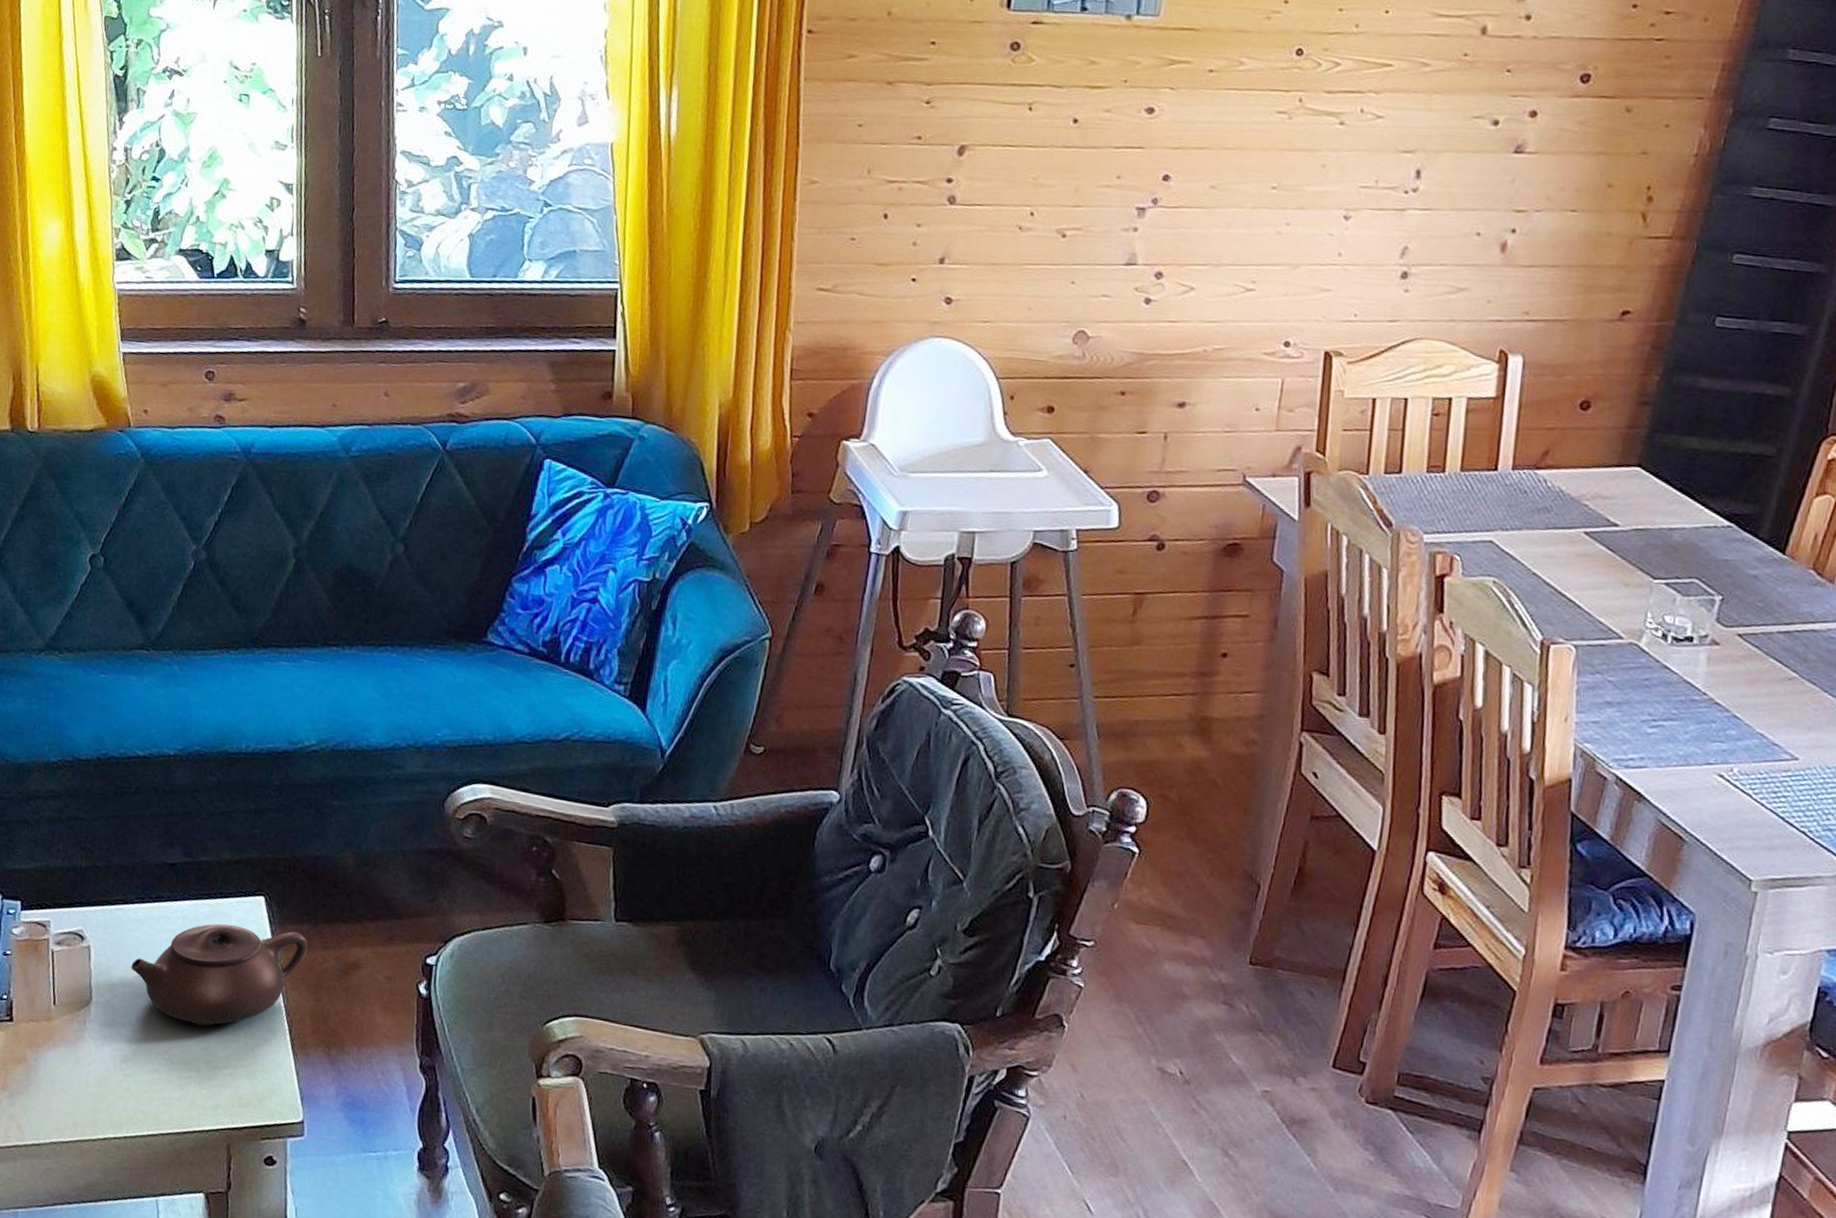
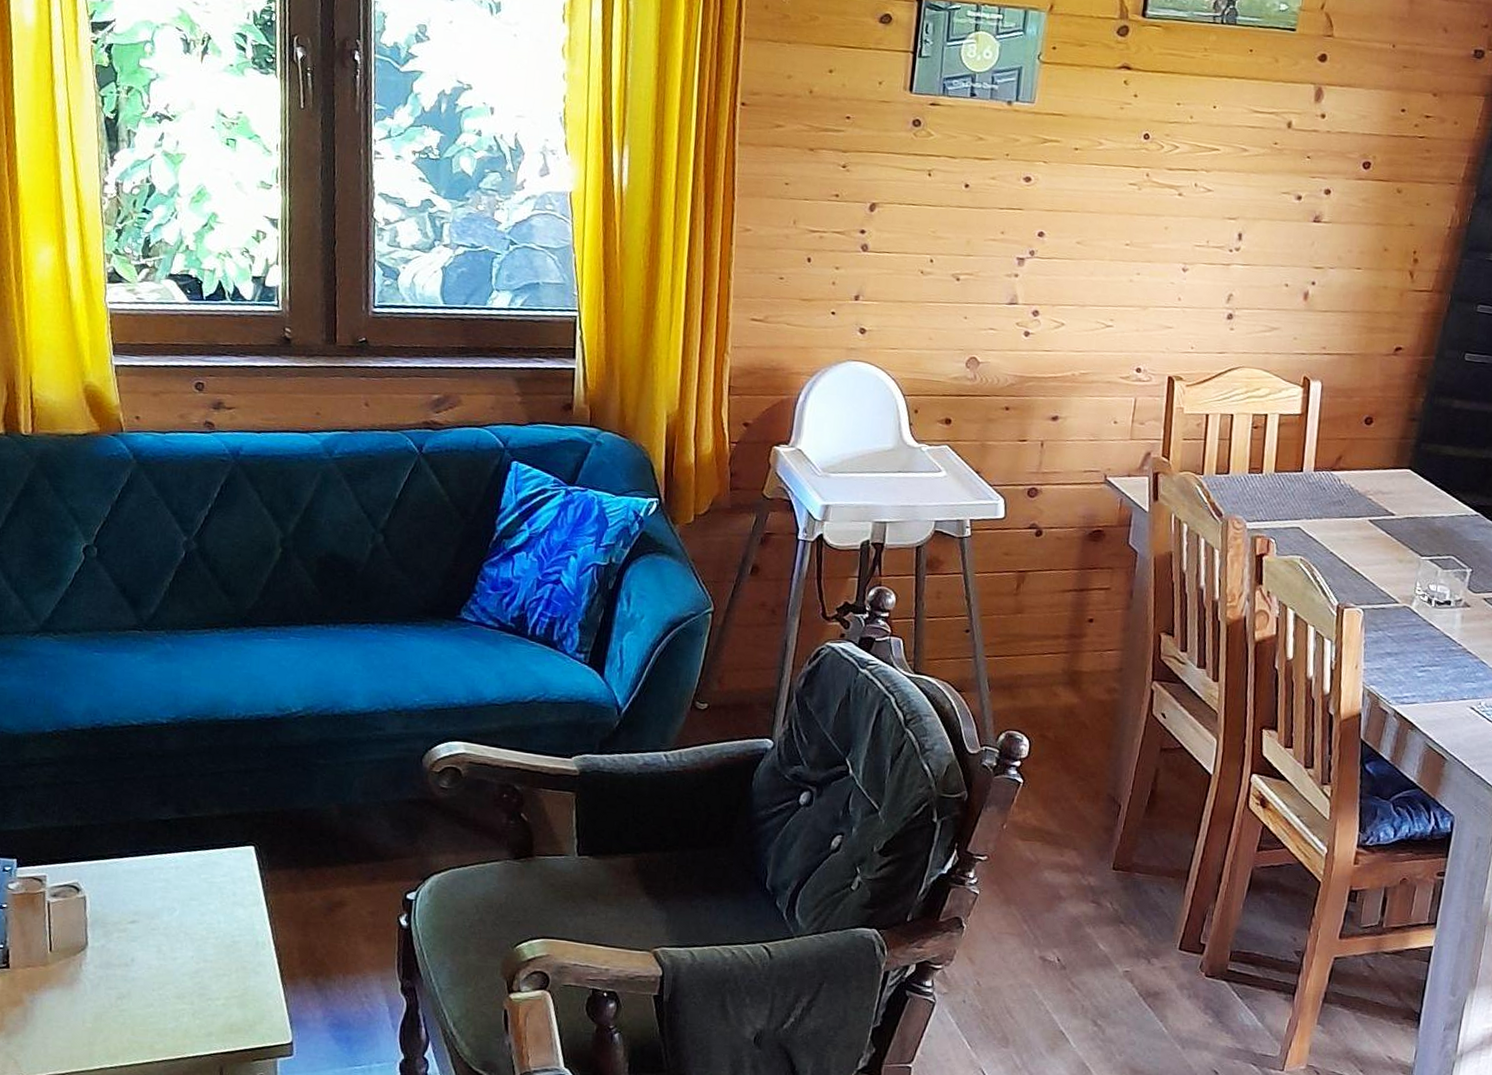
teapot: present [131,923,308,1027] -> none [126,871,296,964]

